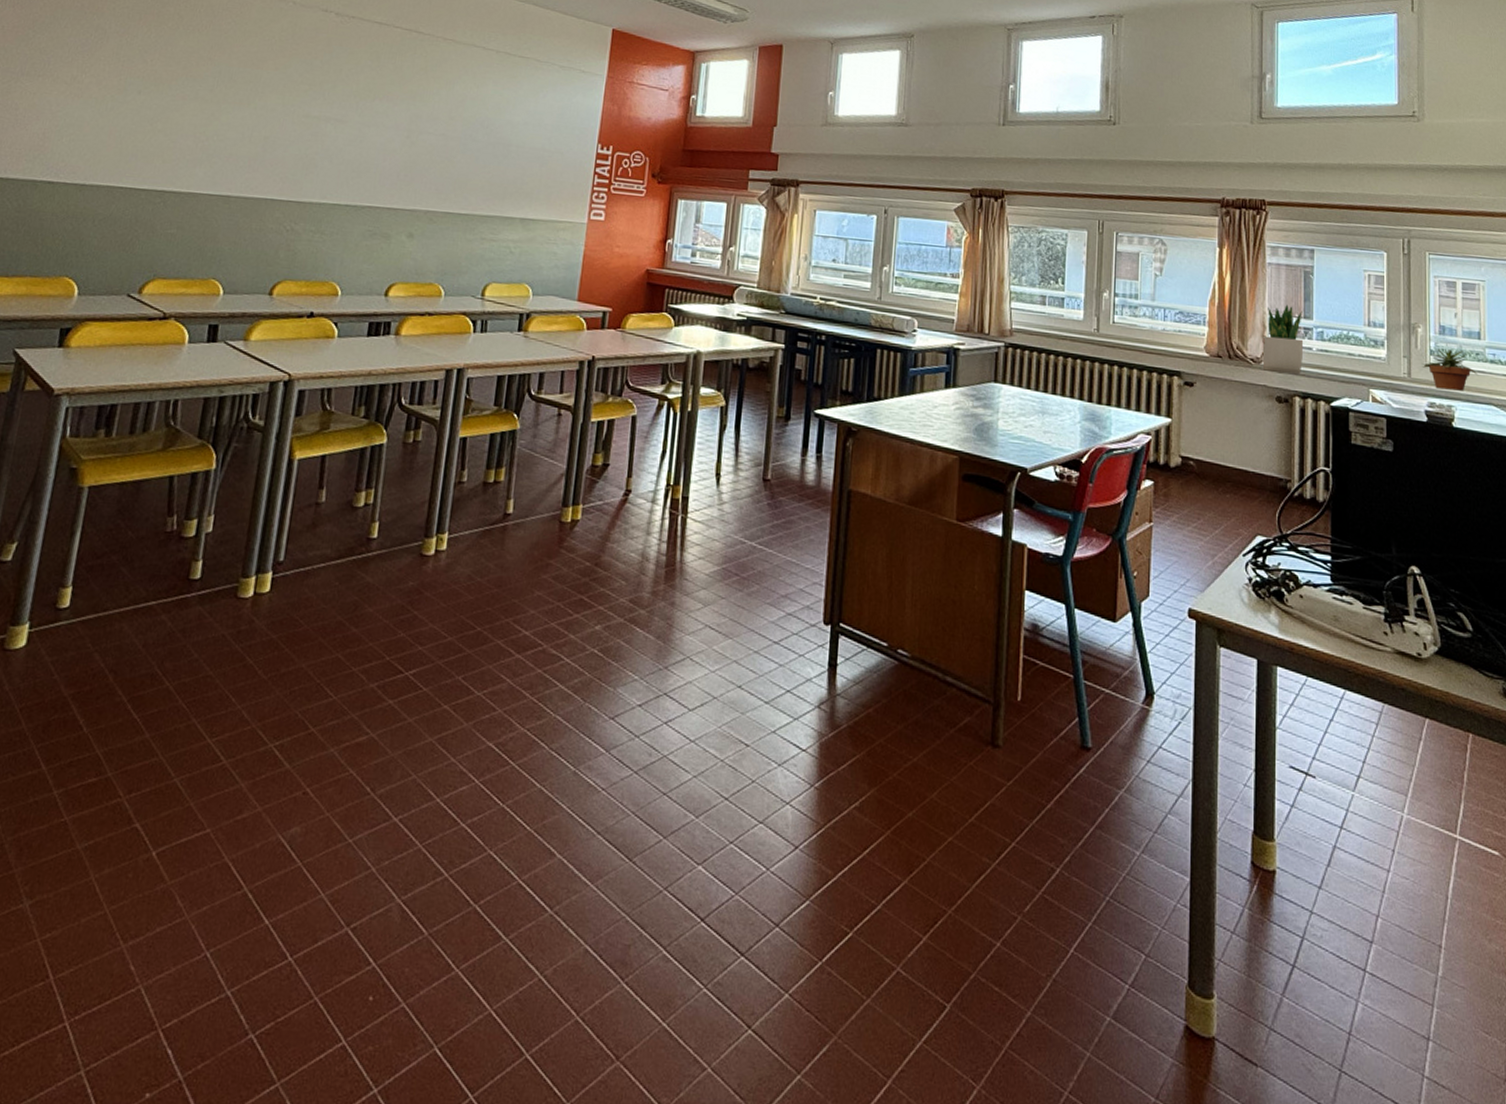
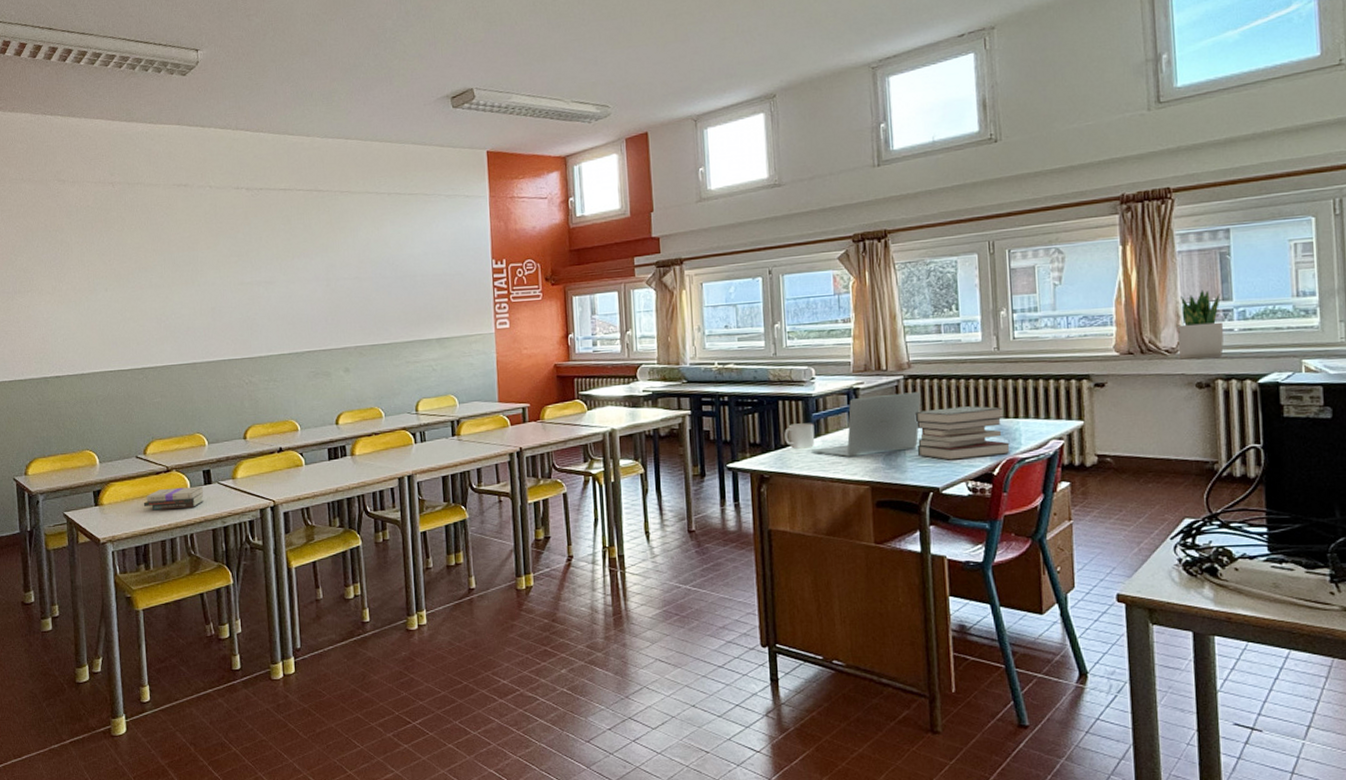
books: none [122,339,205,368] -> present [143,486,204,511]
mug: none [878,376,910,406] -> present [784,423,815,450]
laptop: none [904,359,1019,423] -> present [812,392,921,457]
books: none [1009,382,1100,443] -> present [915,406,1011,460]

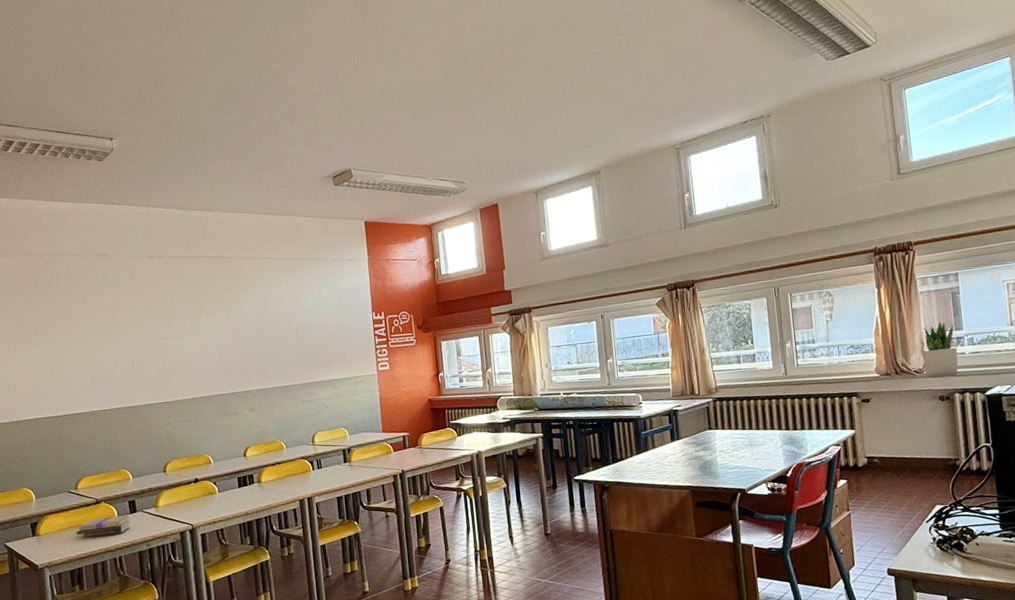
mug: present [784,423,815,450] -> none [619,440,645,463]
laptop: present [812,392,921,457] -> none [642,411,728,467]
books: present [915,406,1011,460] -> none [723,421,800,466]

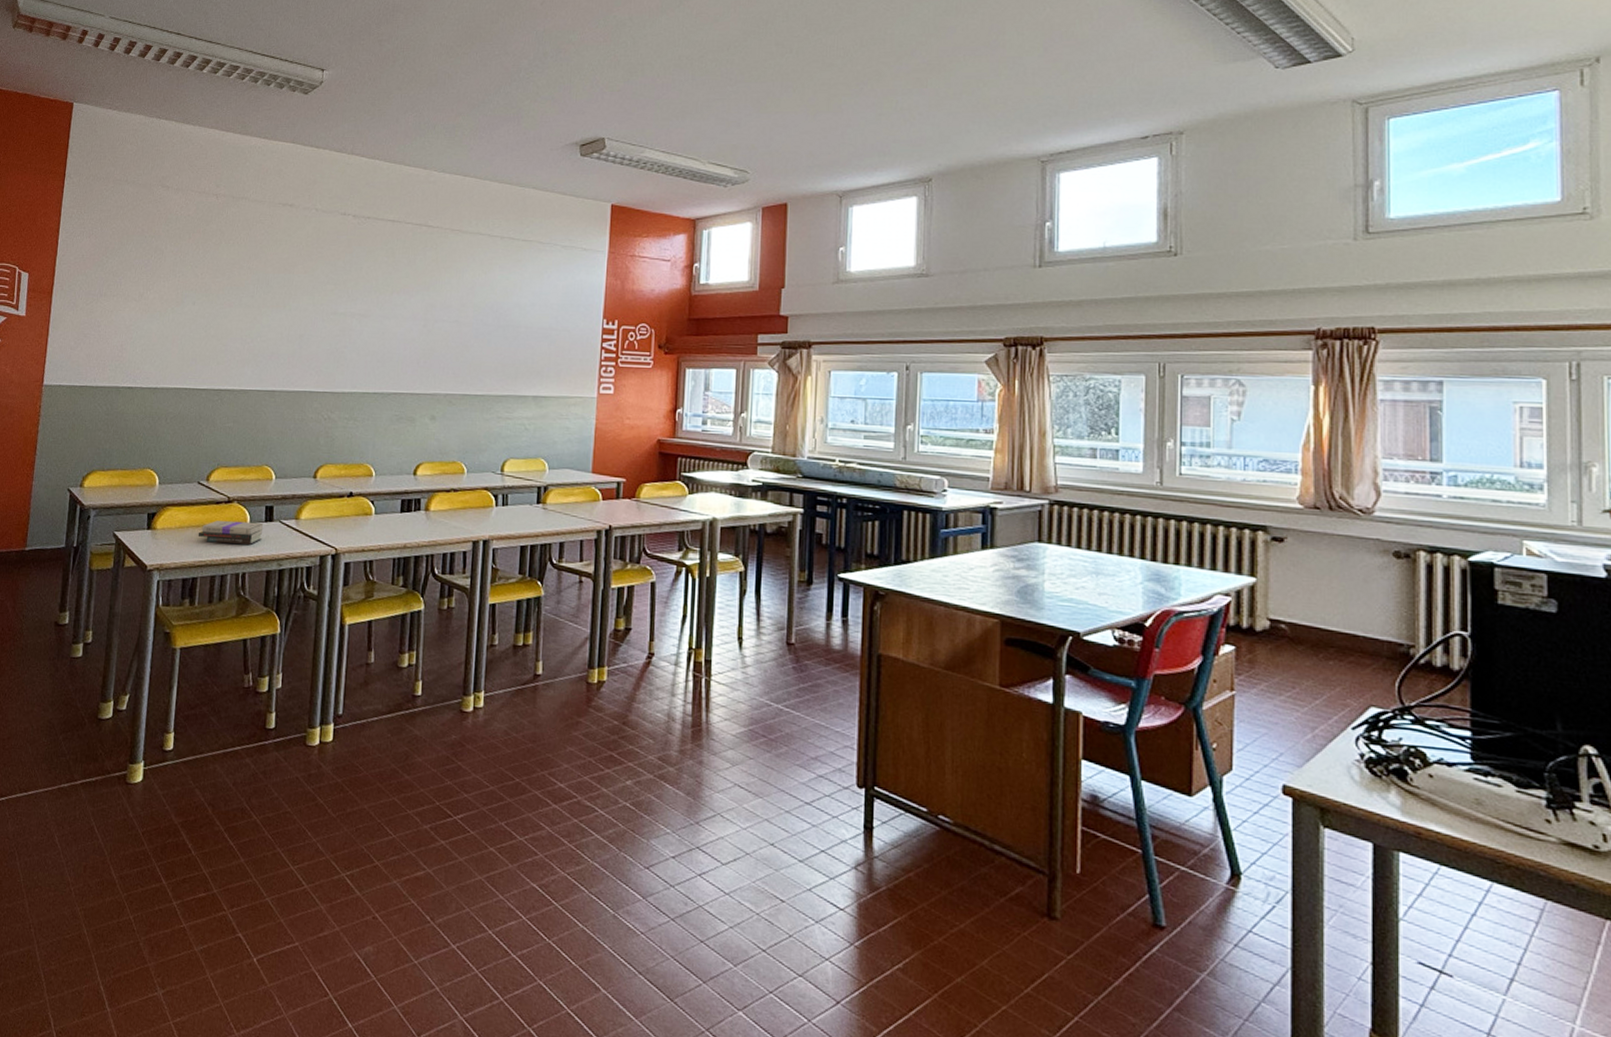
planter: present [922,322,958,378] -> none [1373,446,1430,525]

